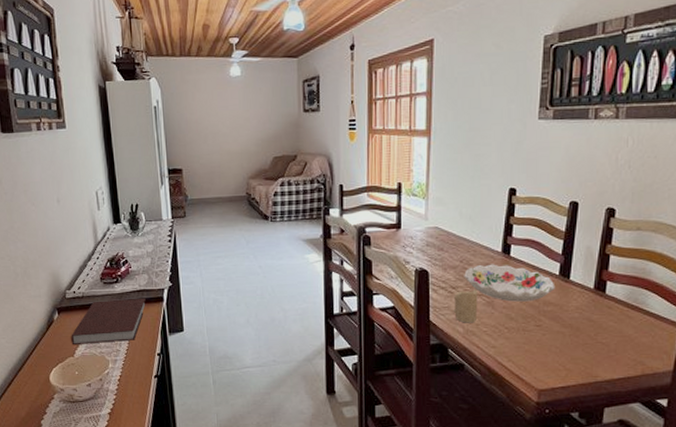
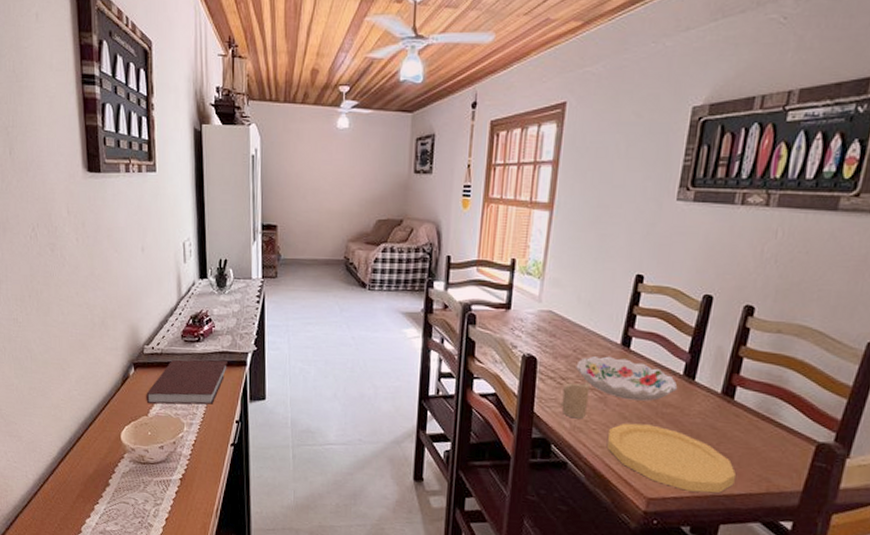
plate: none [497,323,615,380] -> present [607,422,737,493]

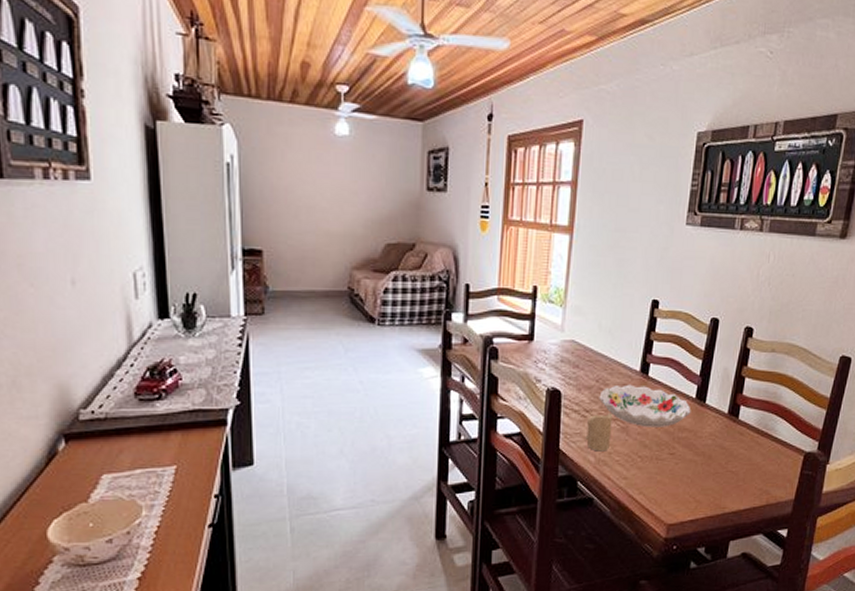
notebook: present [146,359,227,405] -> none [84,420,201,487]
plate: present [607,422,737,493] -> none [630,450,743,512]

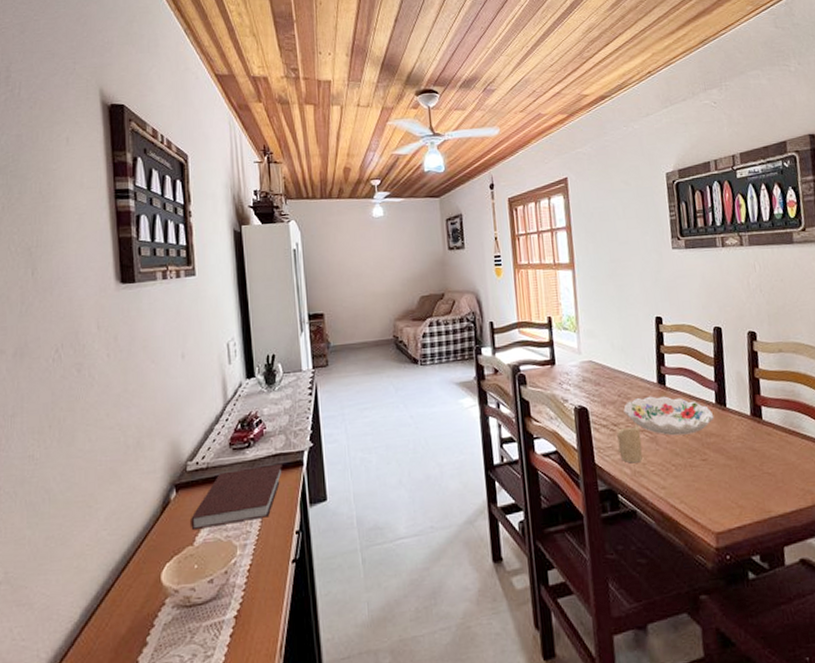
notebook: none [84,420,201,487] -> present [191,463,282,531]

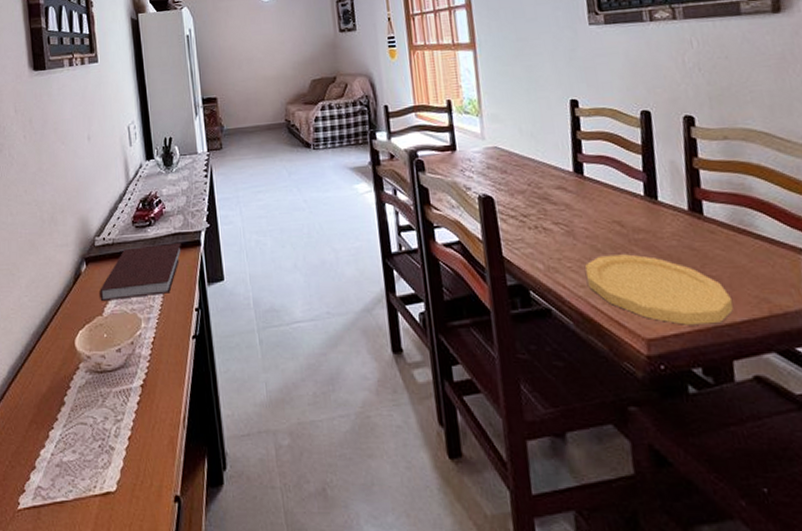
candle: present [617,425,643,464] -> none [527,216,558,258]
decorative bowl: present [623,396,715,436] -> none [534,186,643,230]
plate: none [666,456,785,518] -> present [585,254,734,325]

